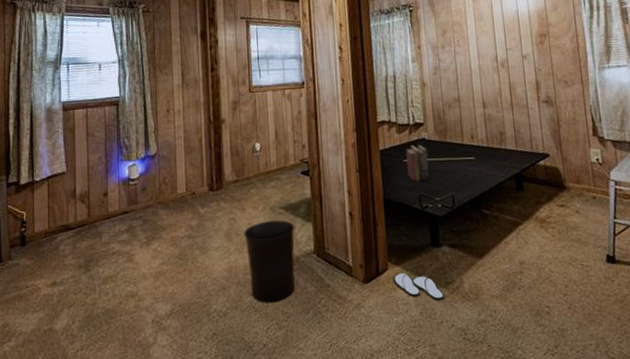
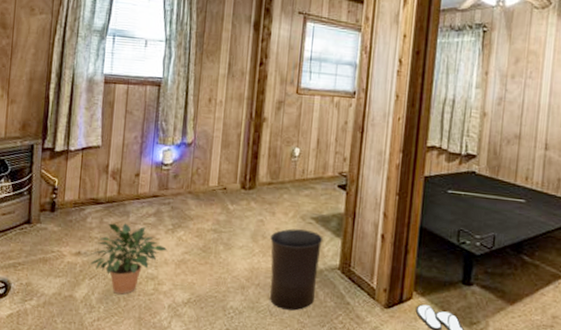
potted plant: none [64,243,145,318] -> present [88,222,168,295]
books: present [406,145,430,182] -> none [450,177,476,217]

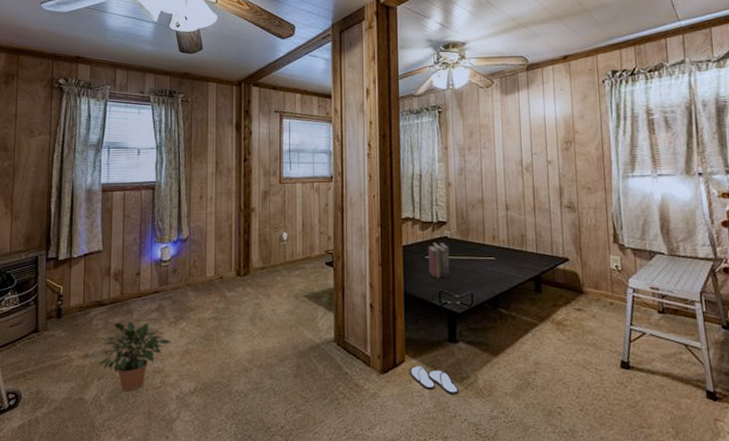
waste bin: present [270,228,324,310] -> none [268,308,317,387]
books: none [450,177,476,217] -> present [428,243,451,278]

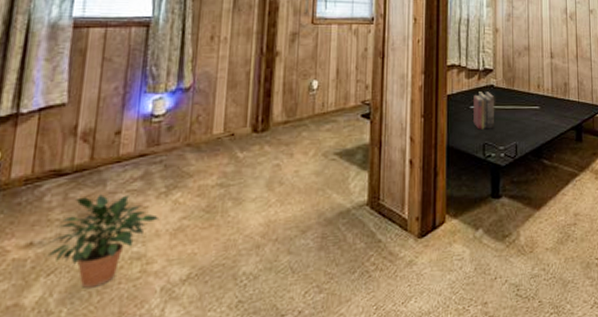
slippers: present [410,366,460,394] -> none [450,226,501,255]

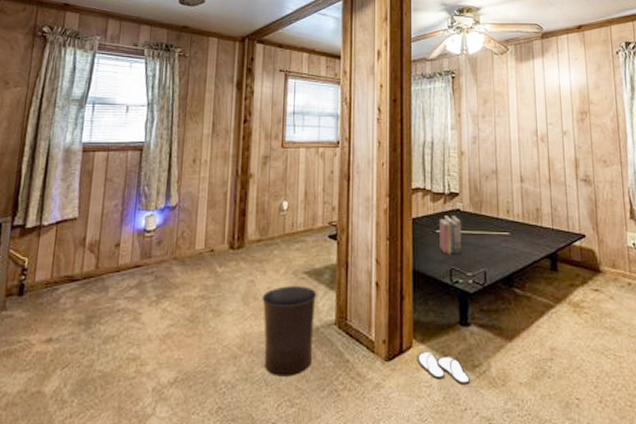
potted plant: present [45,193,160,288] -> none [60,298,152,382]
waste bin: none [288,168,349,263] -> present [262,286,317,376]
slippers: none [450,226,501,255] -> present [418,353,471,384]

